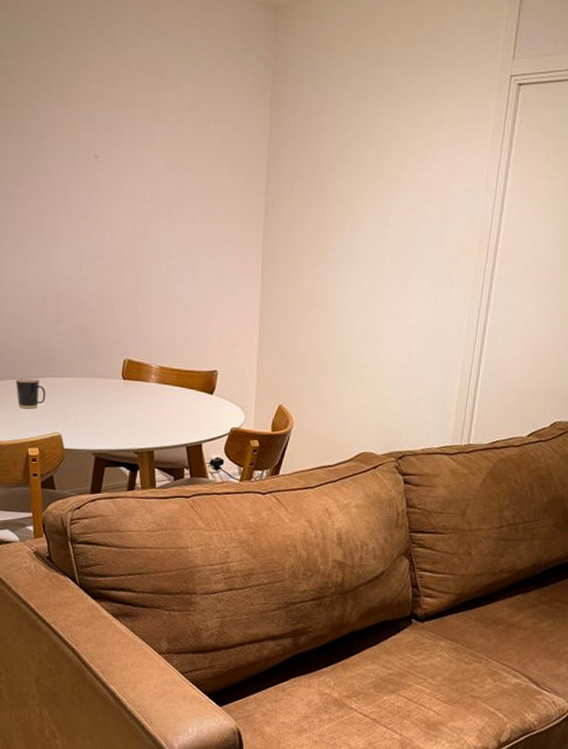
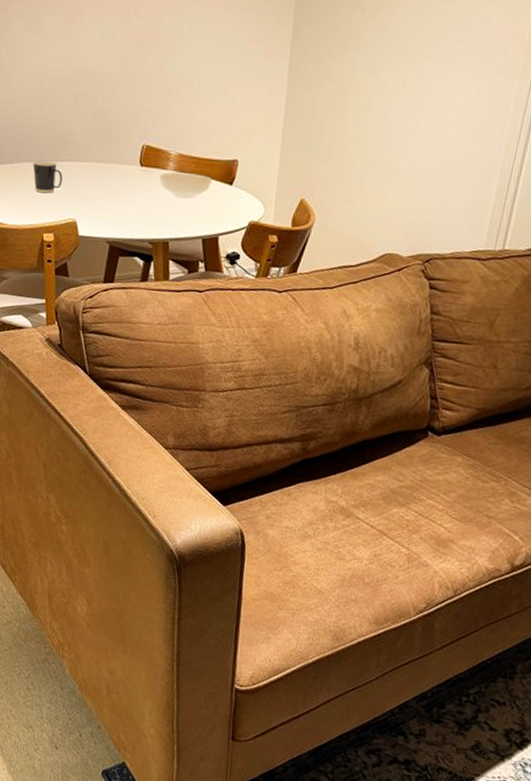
bowl: none [142,384,194,409] -> present [159,172,213,199]

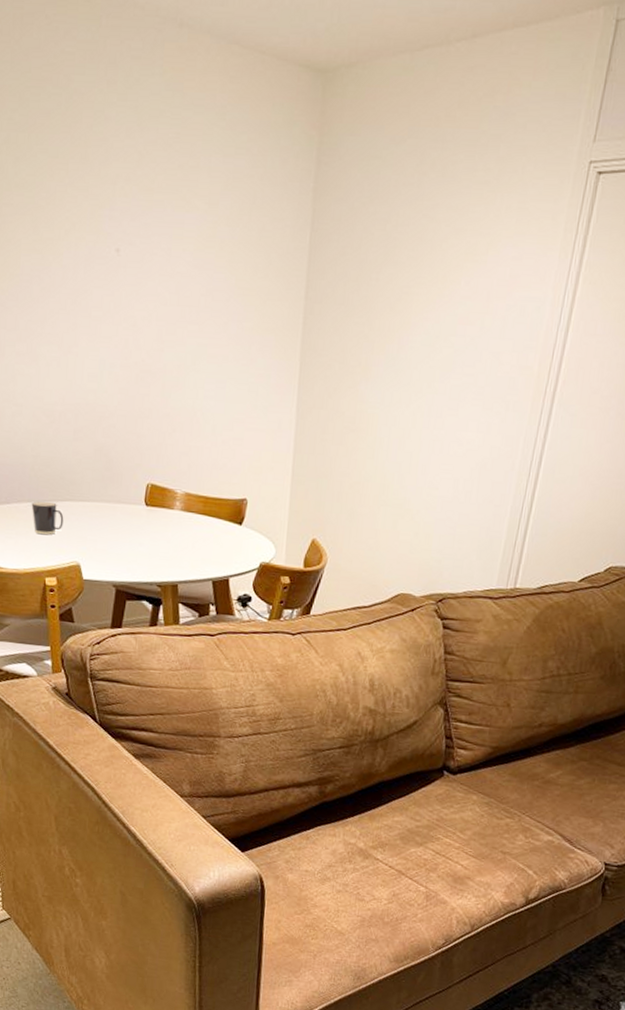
bowl: present [159,172,213,199] -> none [166,511,222,540]

